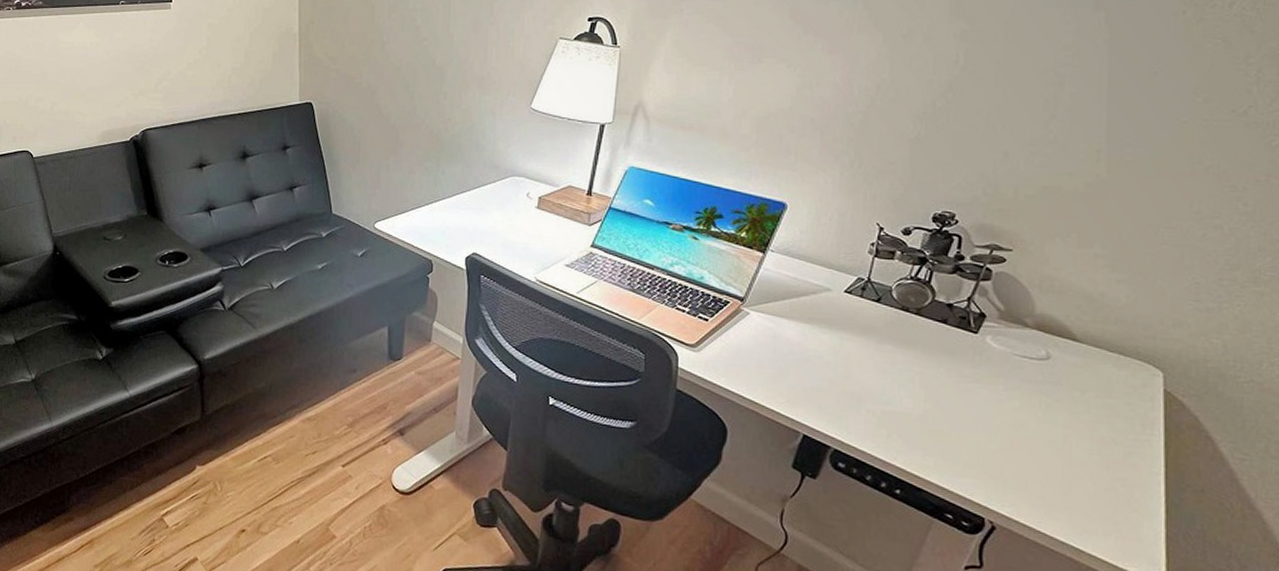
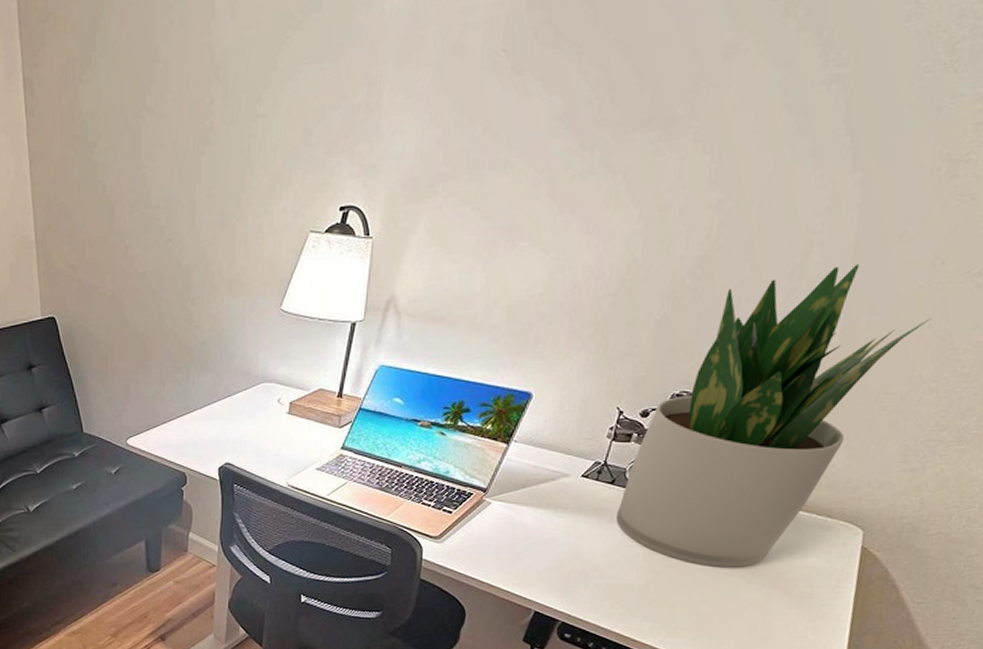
planter: none [886,96,1202,403] -> present [616,263,931,568]

